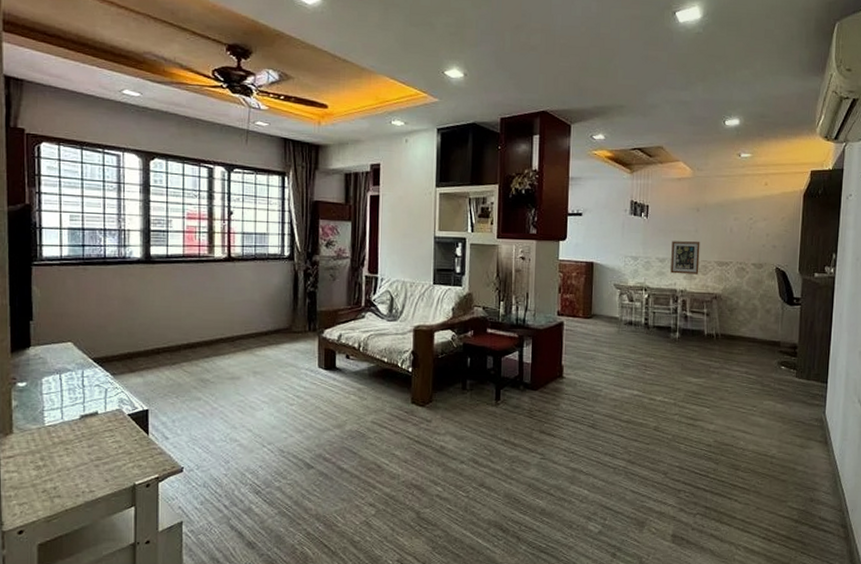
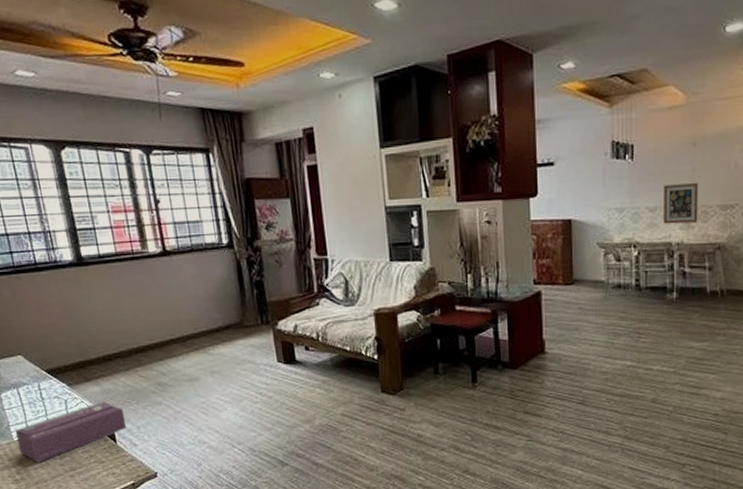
tissue box: none [48,393,162,450] -> present [14,401,127,463]

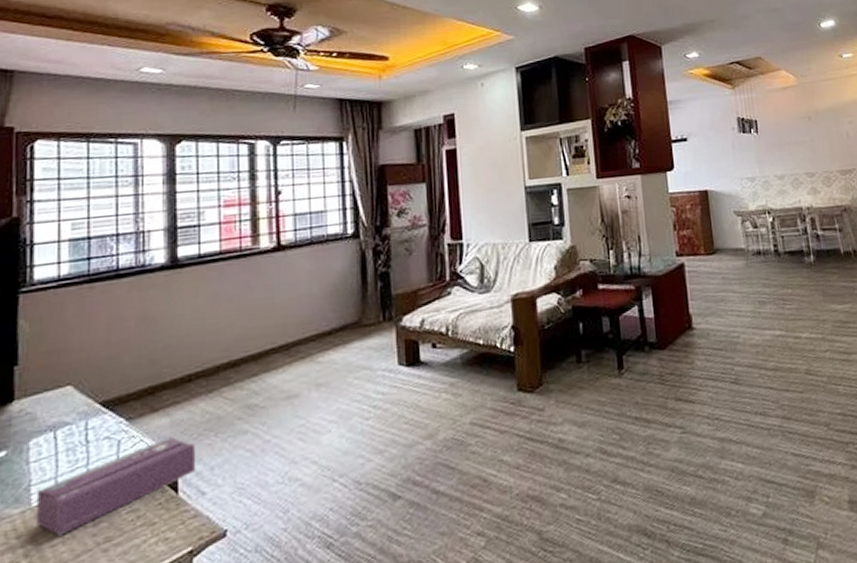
wall art: present [663,183,699,224] -> none [788,152,823,191]

